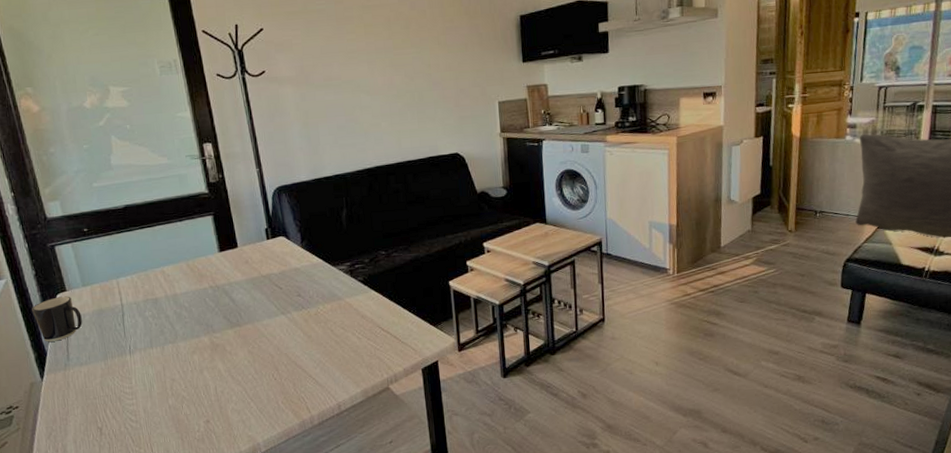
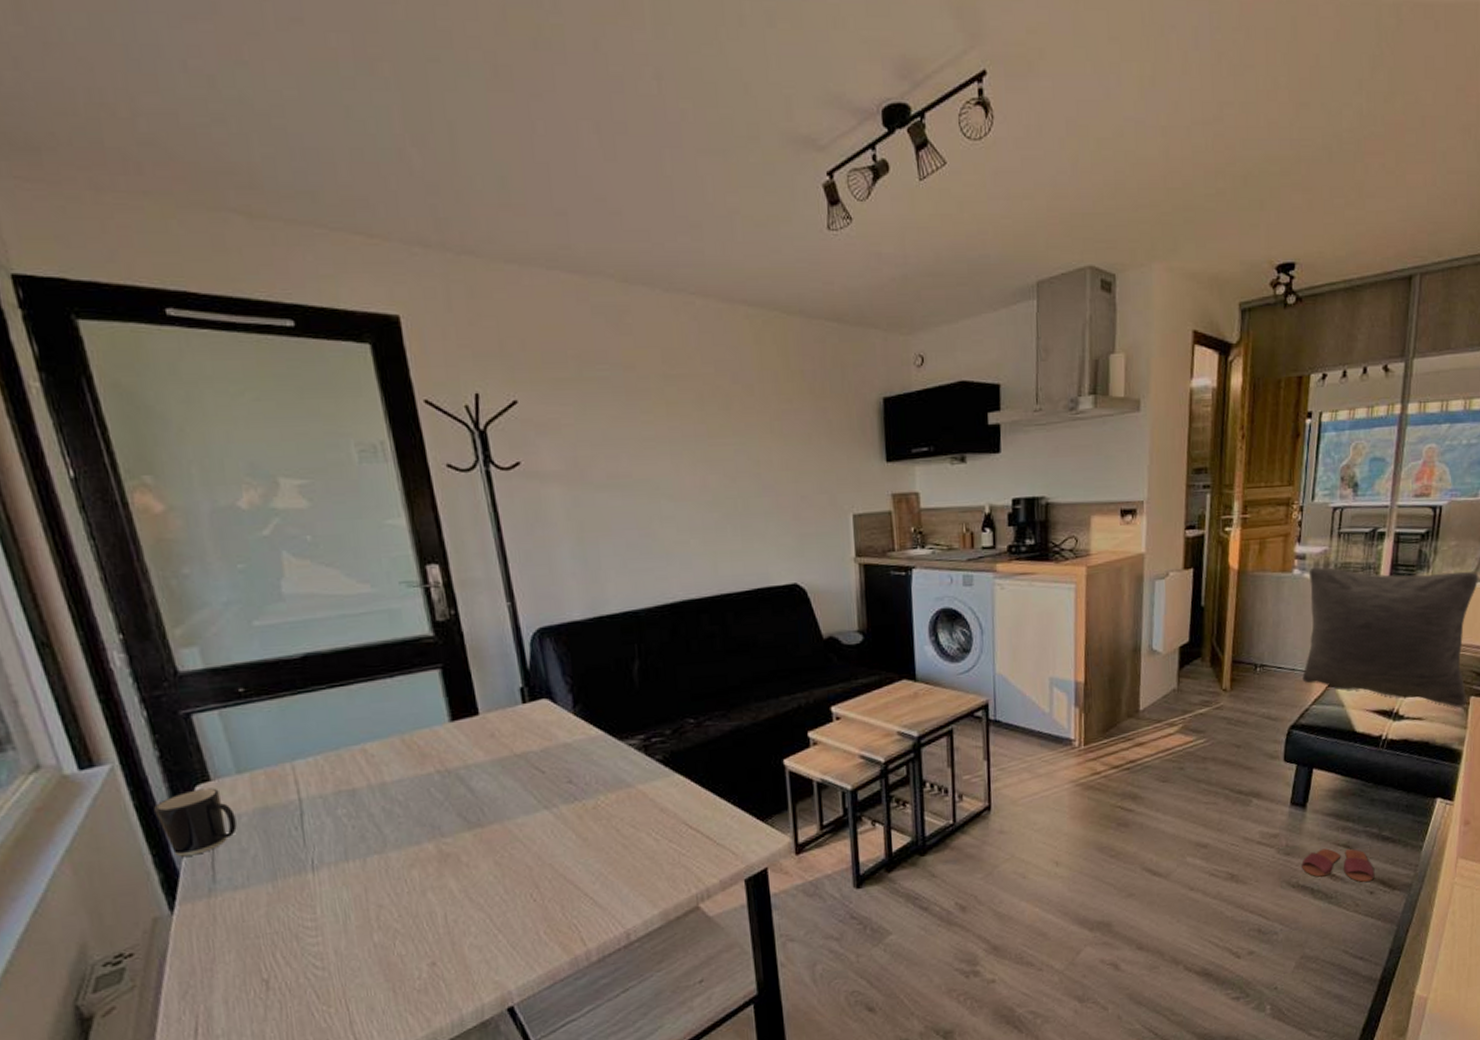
slippers: none [858,357,921,386] -> present [1301,848,1375,882]

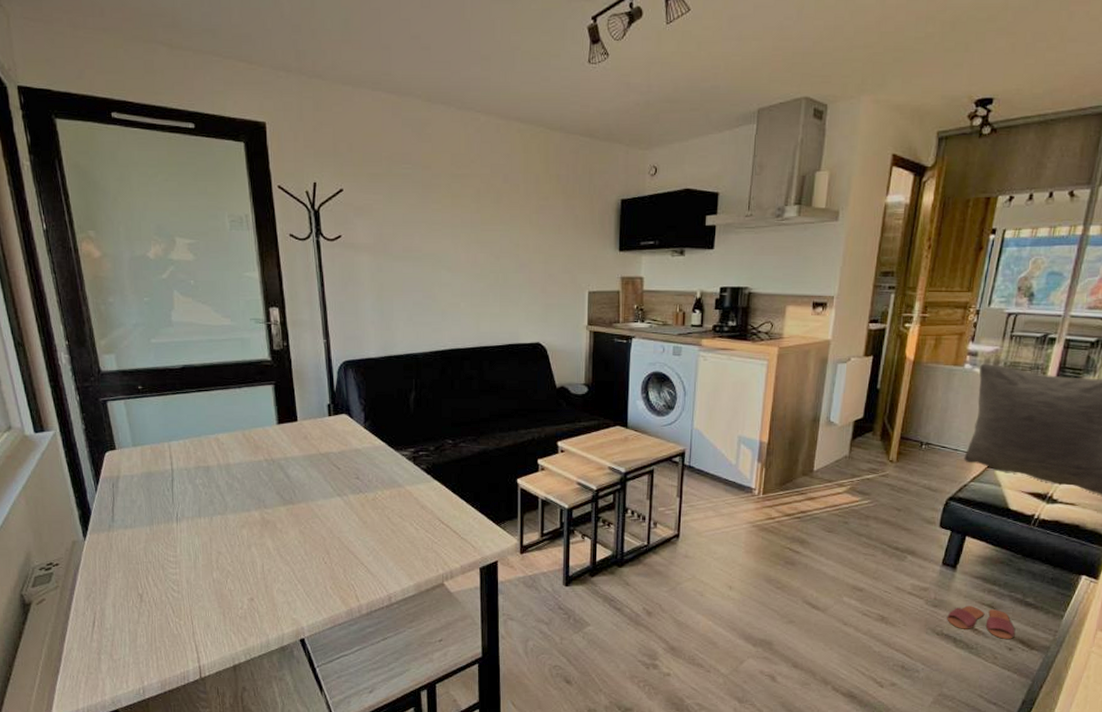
mug: present [154,788,237,857] -> none [79,455,130,501]

